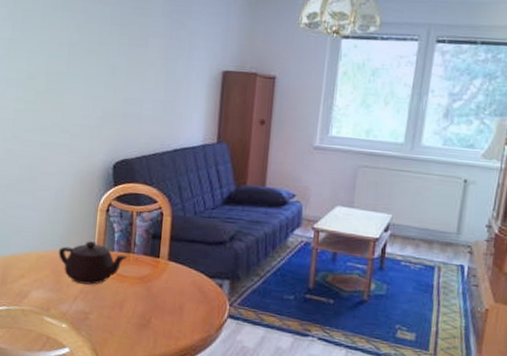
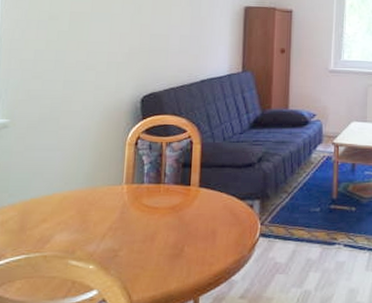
teapot: present [58,241,128,285] -> none [84,176,158,221]

